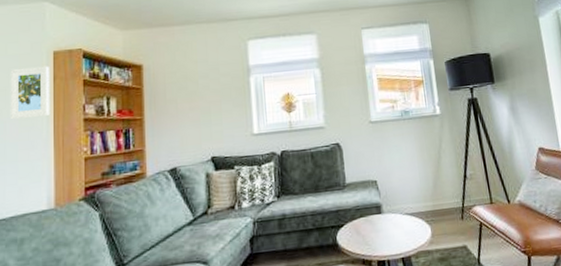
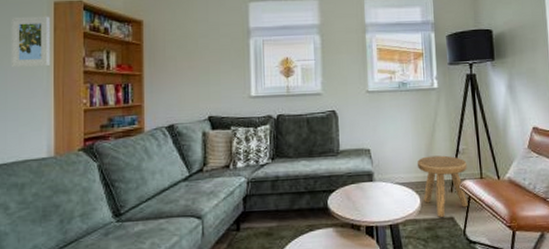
stool: none [425,182,480,247] -> present [417,155,468,217]

